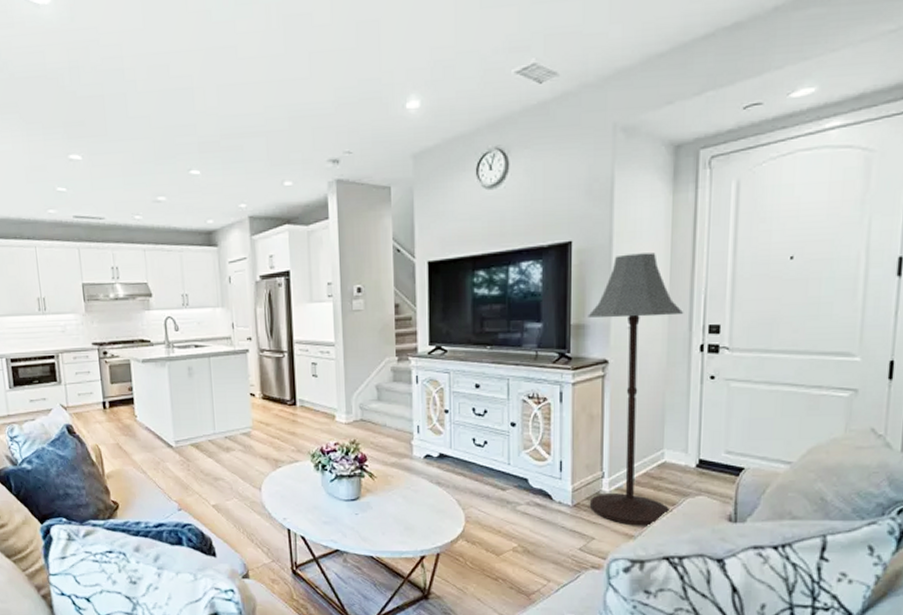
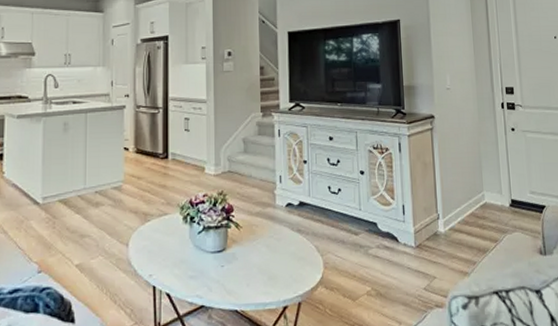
floor lamp: present [588,253,684,526] -> none [416,30,496,263]

